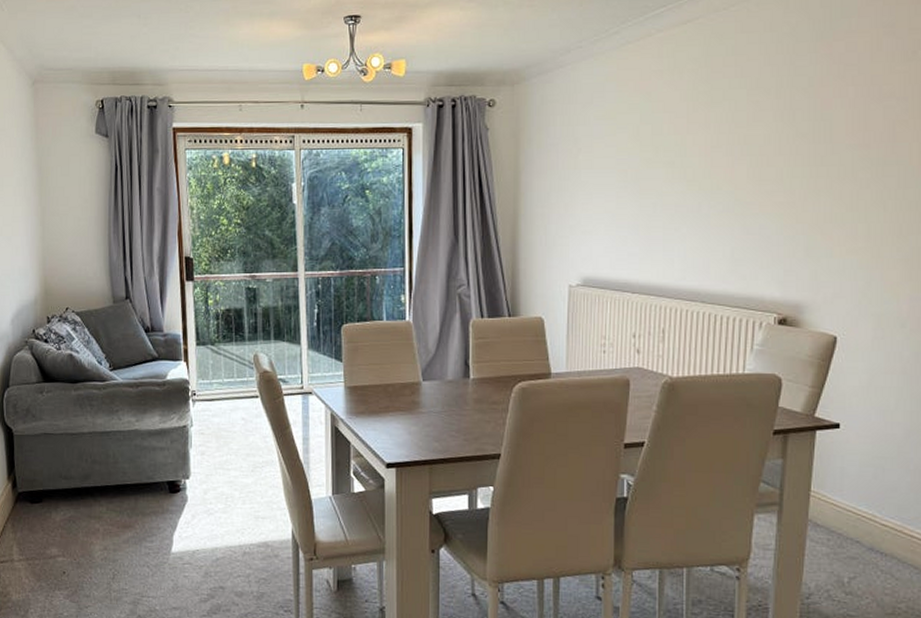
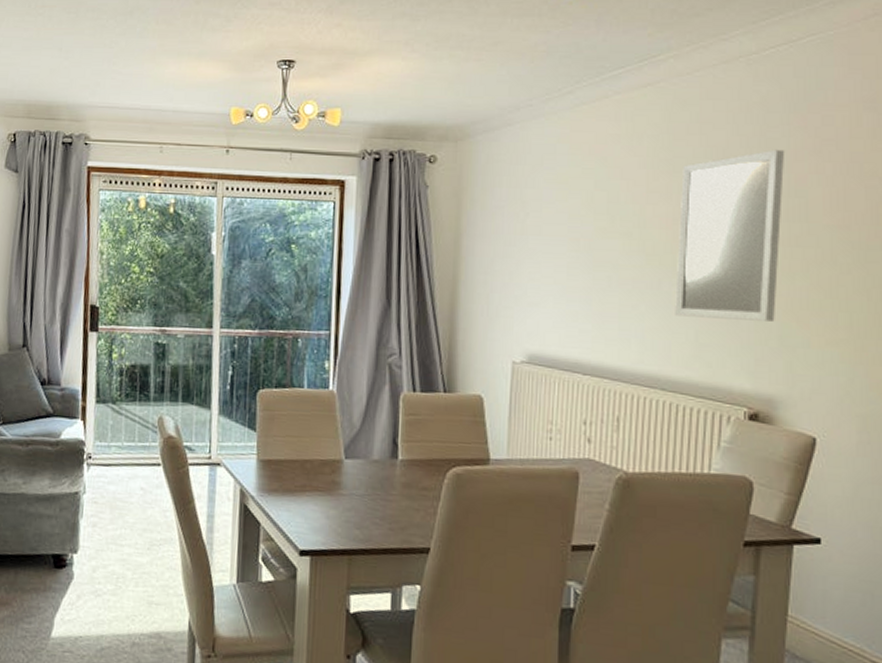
home mirror: none [713,76,813,235] -> present [675,149,785,322]

